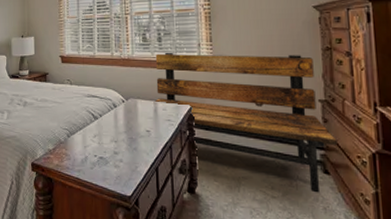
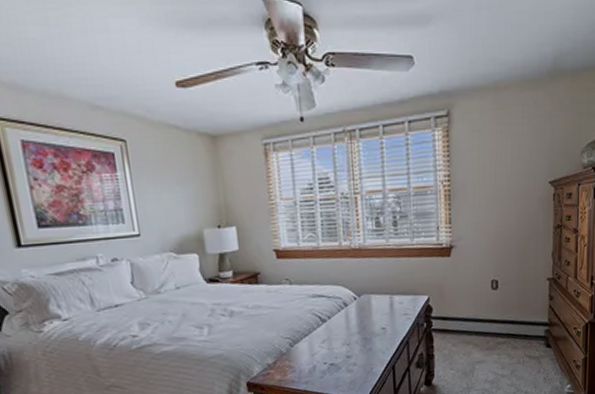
bench: present [153,52,337,193] -> none [389,234,559,366]

